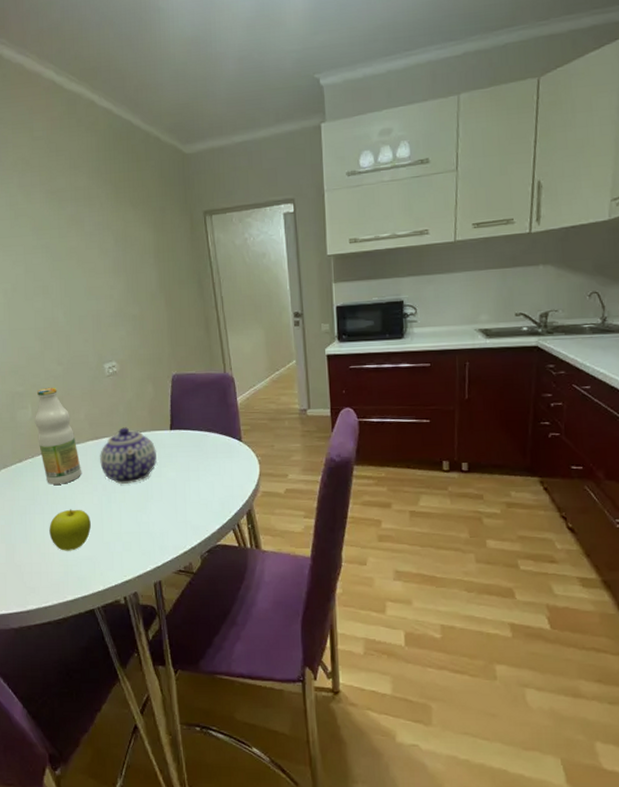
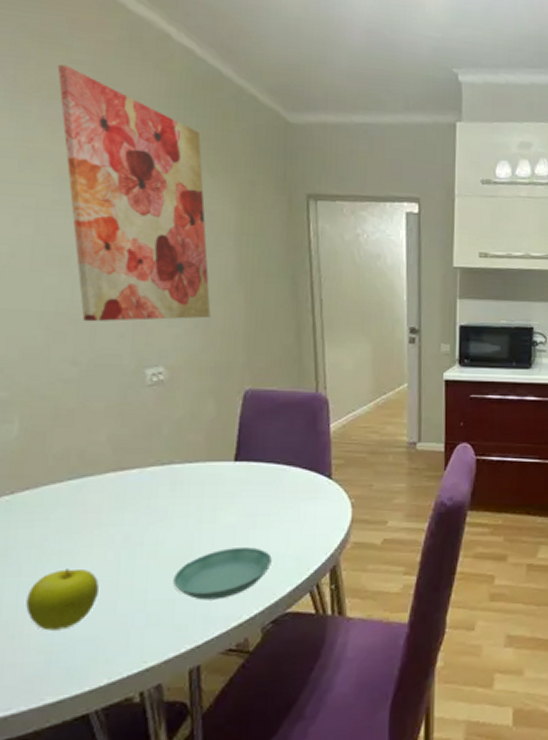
wall art: none [25,142,143,333] -> present [57,64,211,322]
bottle: present [34,387,81,485] -> none [21,395,92,534]
teapot: present [100,427,157,485] -> none [123,455,211,534]
saucer: none [137,495,203,534] -> present [173,547,272,600]

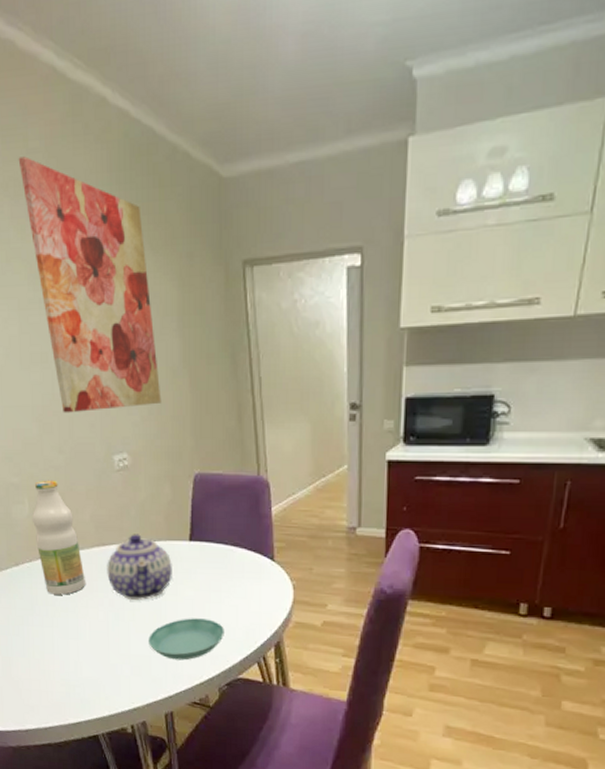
bottle: none [21,395,92,534] -> present [31,480,85,595]
fruit: present [26,569,99,631] -> none [49,624,96,670]
teapot: none [123,455,211,534] -> present [107,534,172,601]

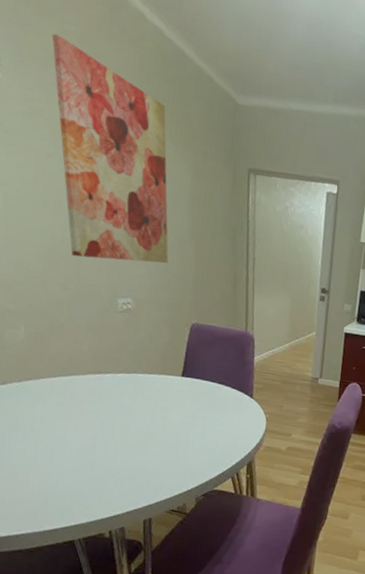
bottle: present [31,480,85,595] -> none [26,310,77,414]
teapot: present [107,534,172,601] -> none [100,366,164,423]
saucer: present [149,618,224,661] -> none [134,439,206,475]

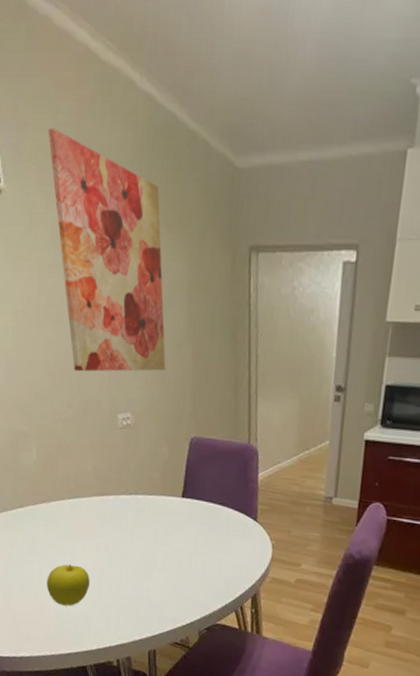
fruit: none [31,440,82,482] -> present [47,564,90,607]

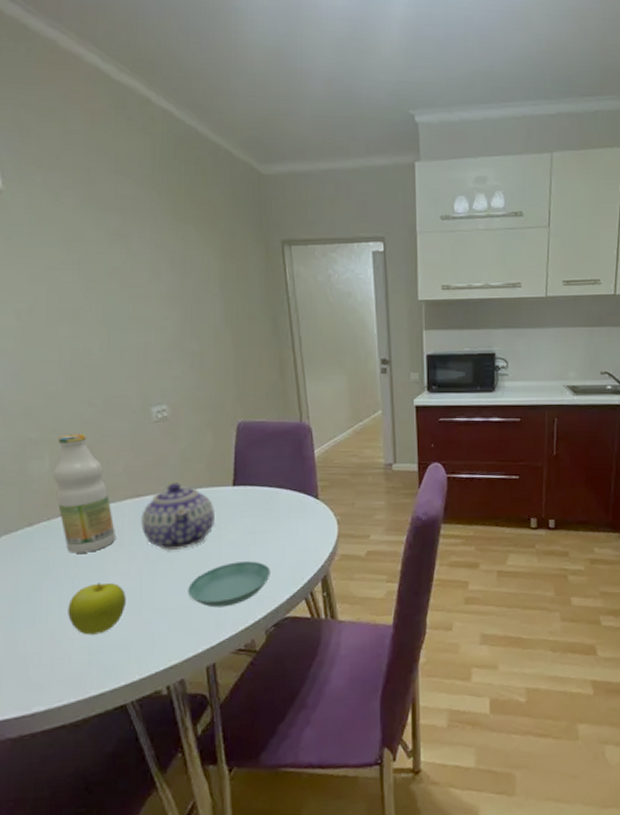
bottle: none [38,431,84,538] -> present [52,433,115,553]
wall art: present [48,128,166,372] -> none [55,135,204,368]
teapot: none [104,487,165,548] -> present [141,483,215,551]
saucer: none [138,567,208,605] -> present [188,561,270,608]

